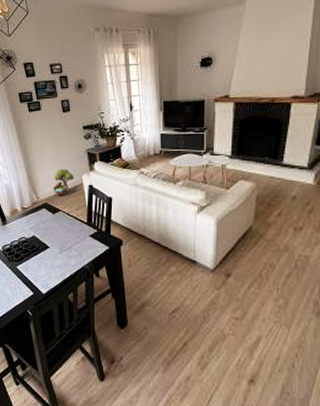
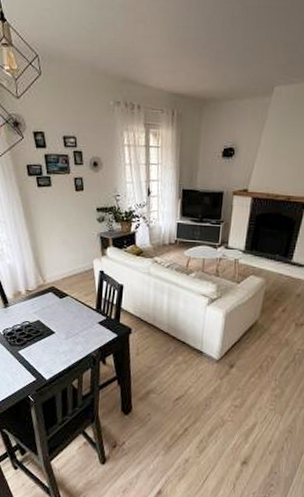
decorative tree: present [52,169,75,196] -> none [60,252,85,280]

